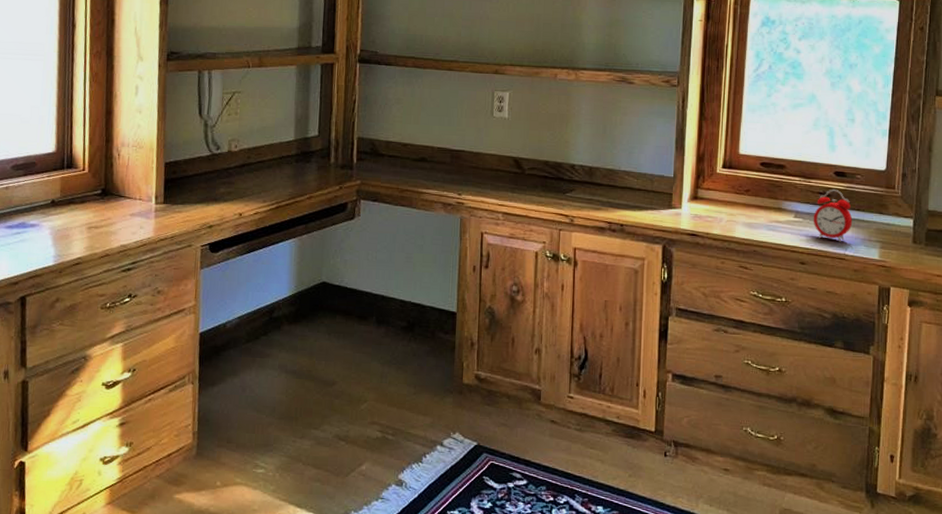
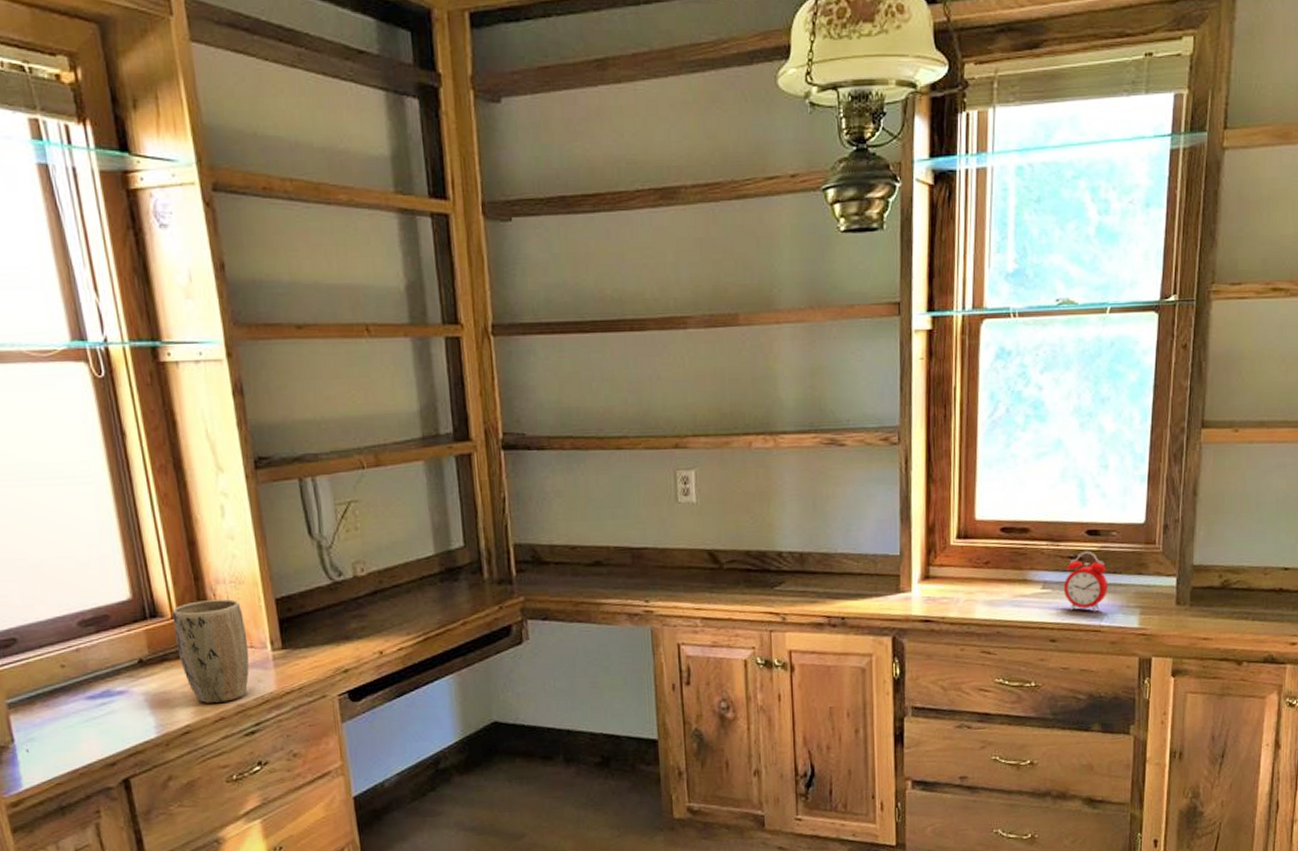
plant pot: none [83,158,138,242] -> present [172,599,249,703]

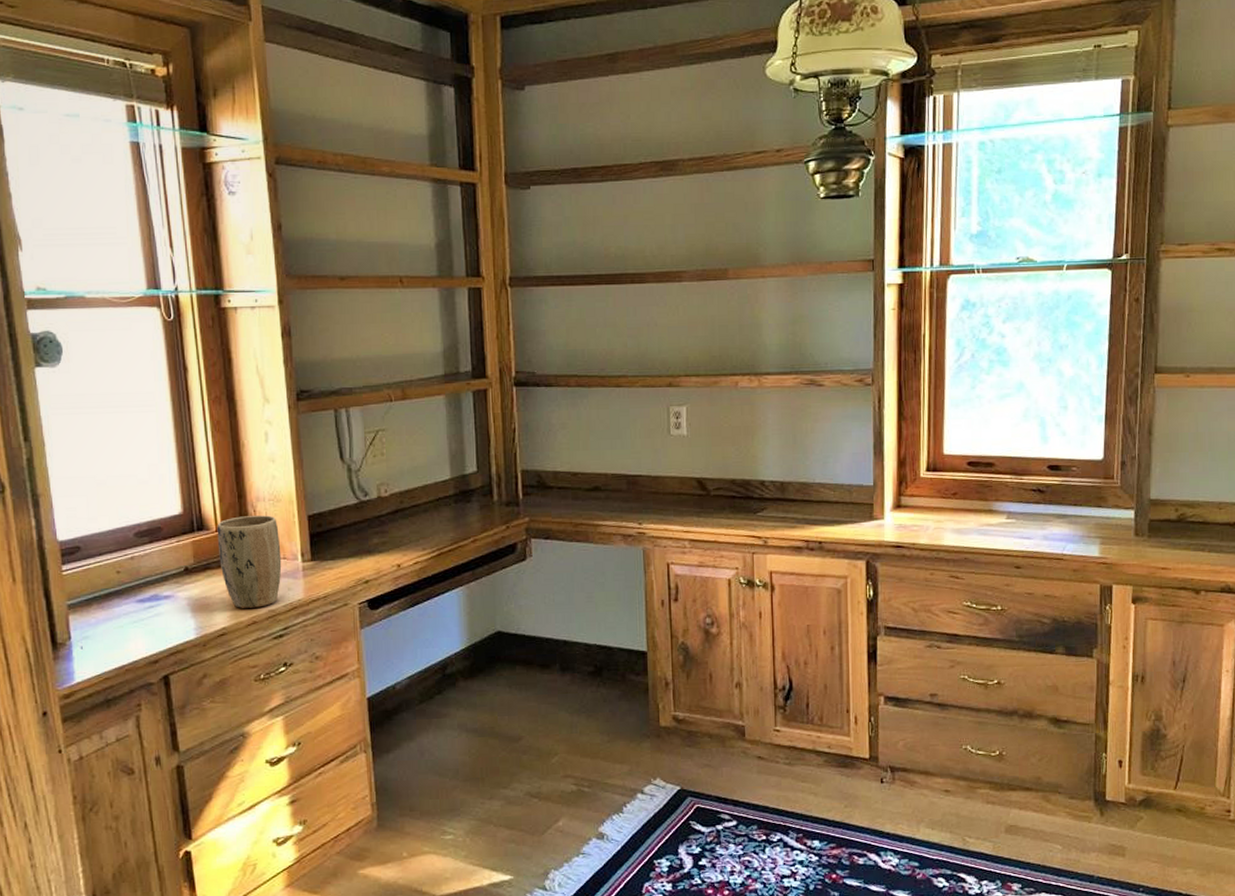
alarm clock: present [1063,551,1108,612] -> none [1027,484,1070,541]

